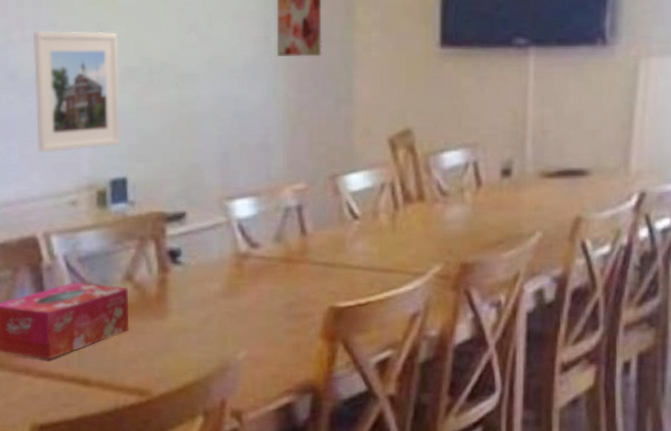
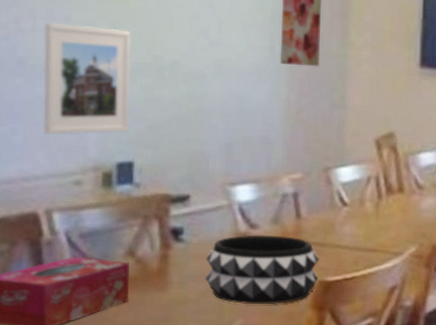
decorative bowl: none [205,255,329,334] -> present [205,235,319,305]

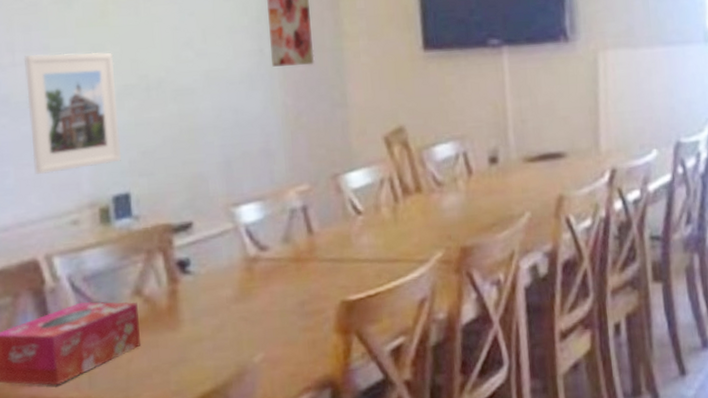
decorative bowl: present [205,235,319,305] -> none [217,255,340,336]

